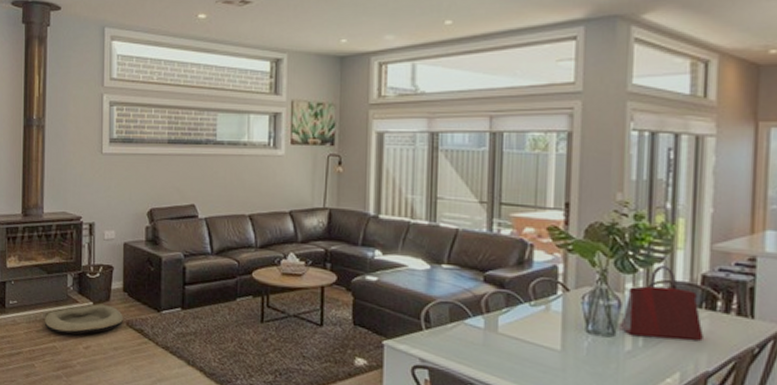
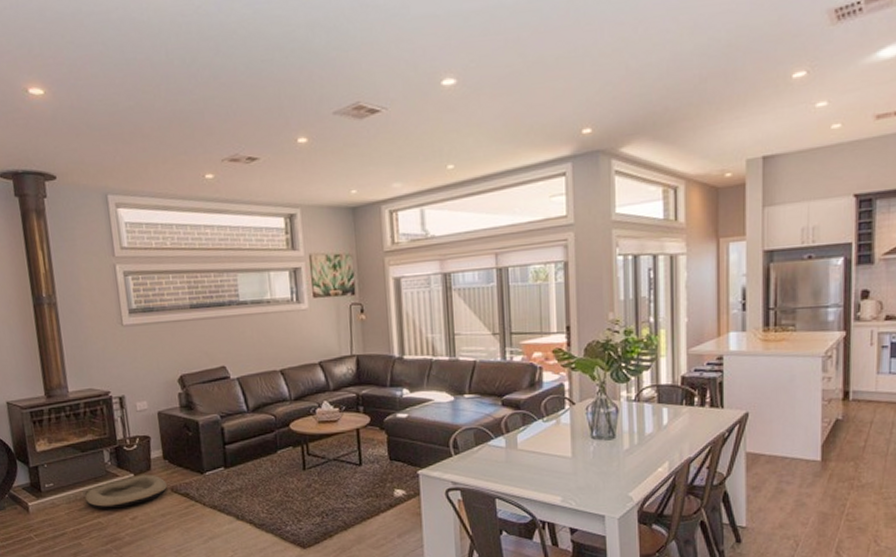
handbag: present [621,266,703,342] -> none [619,373,685,436]

